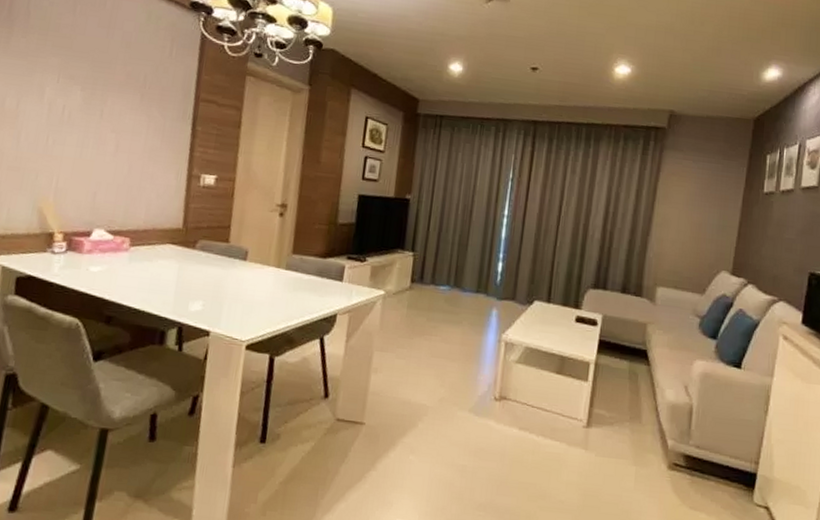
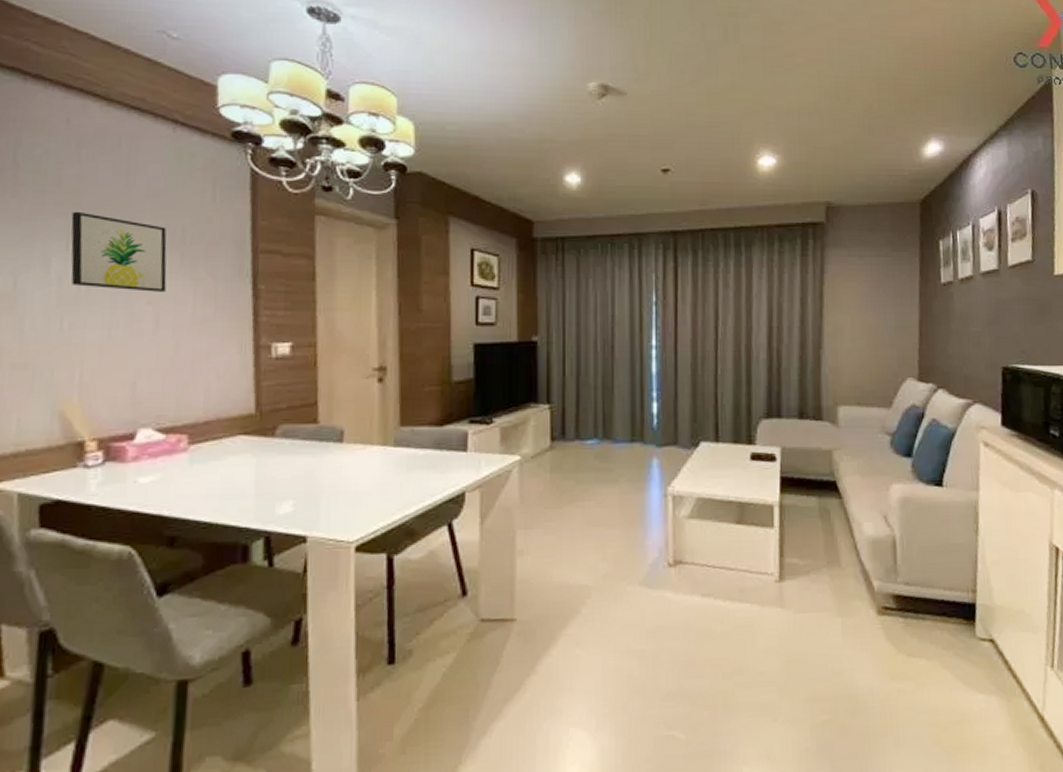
wall art: none [58,53,133,124] -> present [71,211,167,292]

